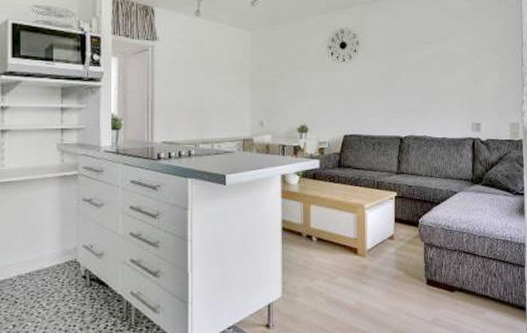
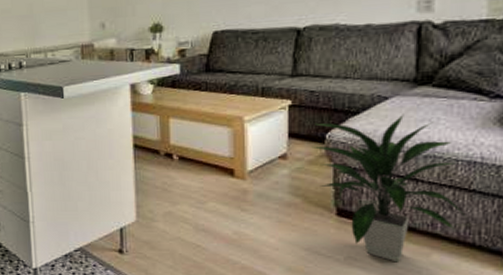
indoor plant: none [410,205,504,320] -> present [311,114,466,263]

